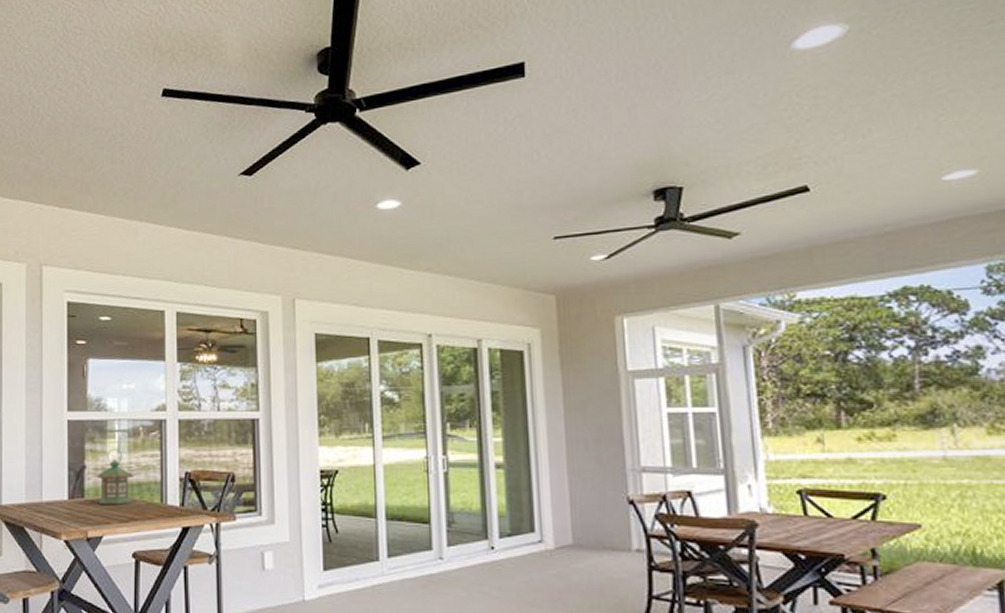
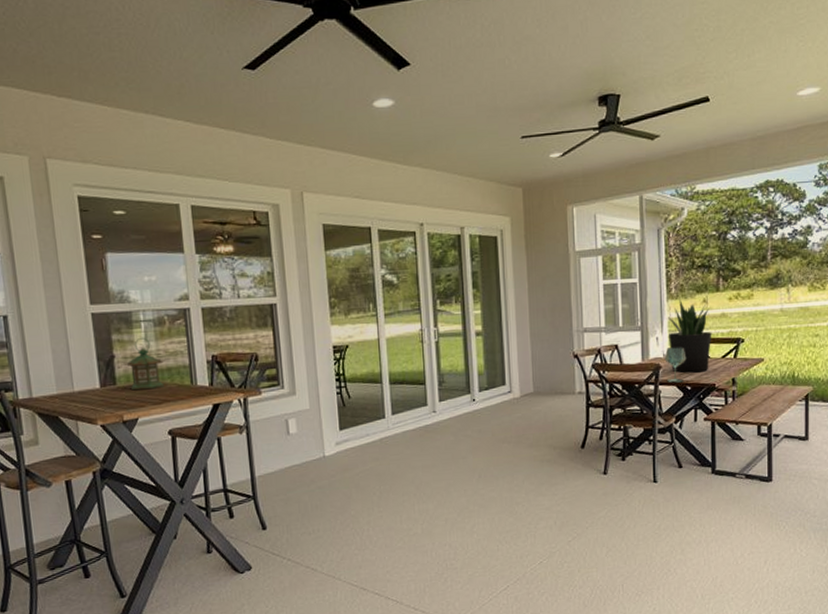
wine glass: none [762,500,796,548] -> present [664,347,687,383]
planter: none [765,436,835,536] -> present [668,299,712,373]

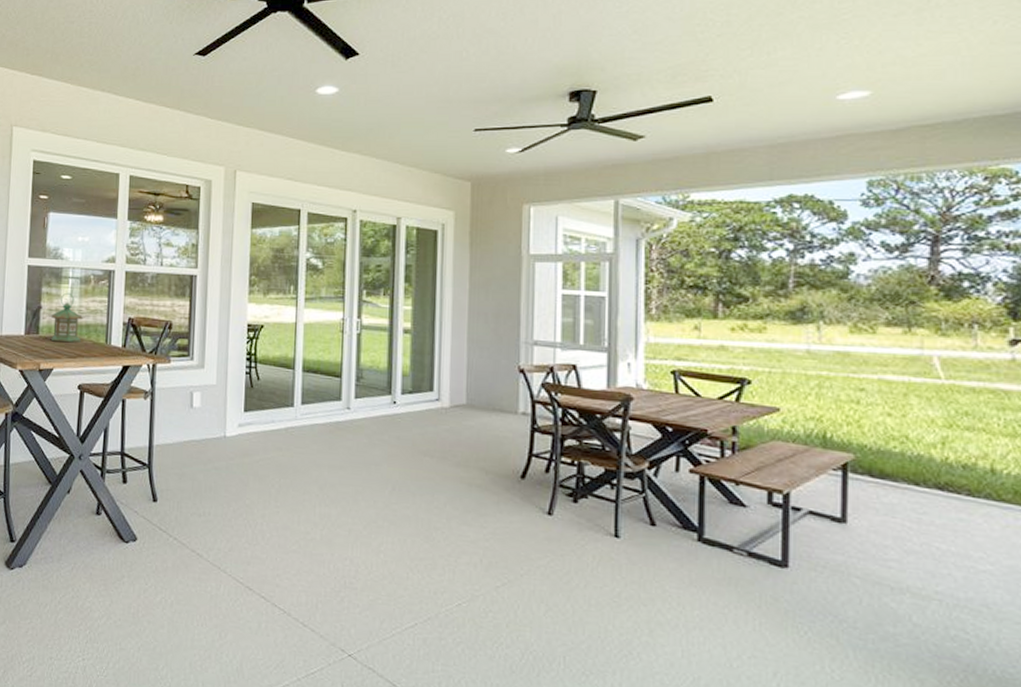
wine glass: present [664,347,687,383] -> none [637,377,668,421]
planter: present [668,299,712,373] -> none [645,322,705,413]

